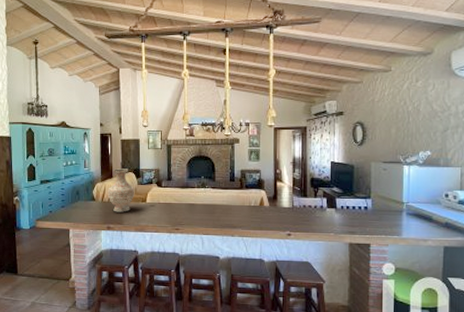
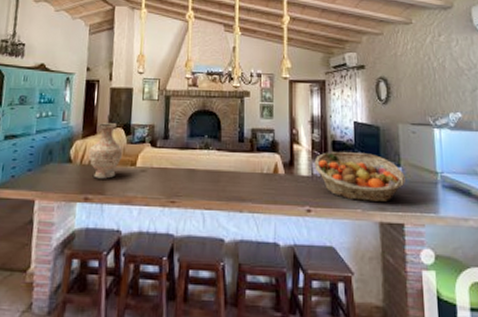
fruit basket: none [295,186,375,227] -> present [314,151,407,202]

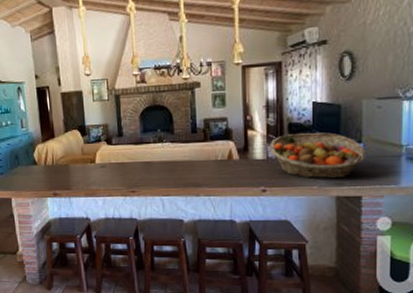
vase: present [88,123,123,179] -> none [50,126,82,177]

